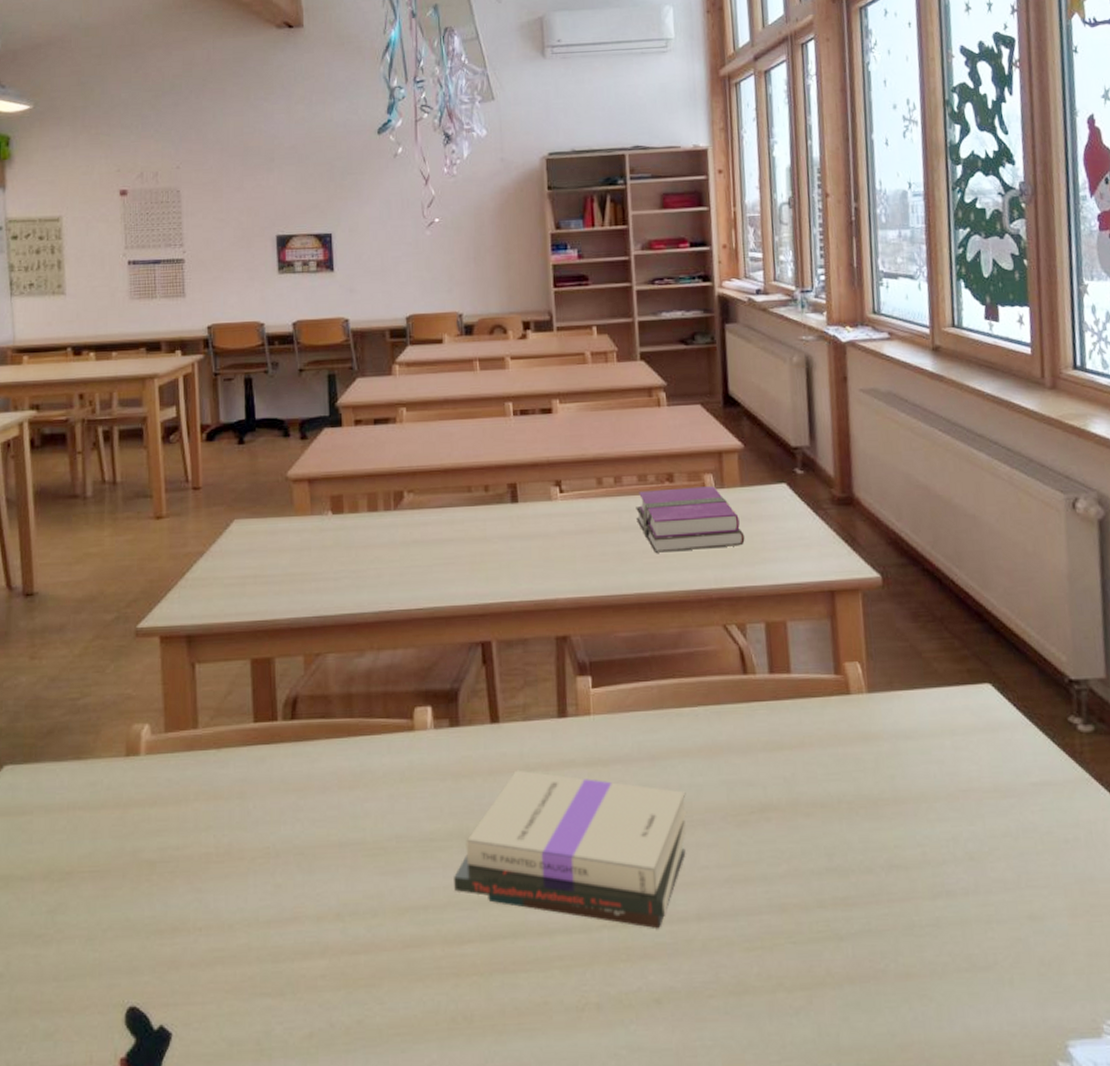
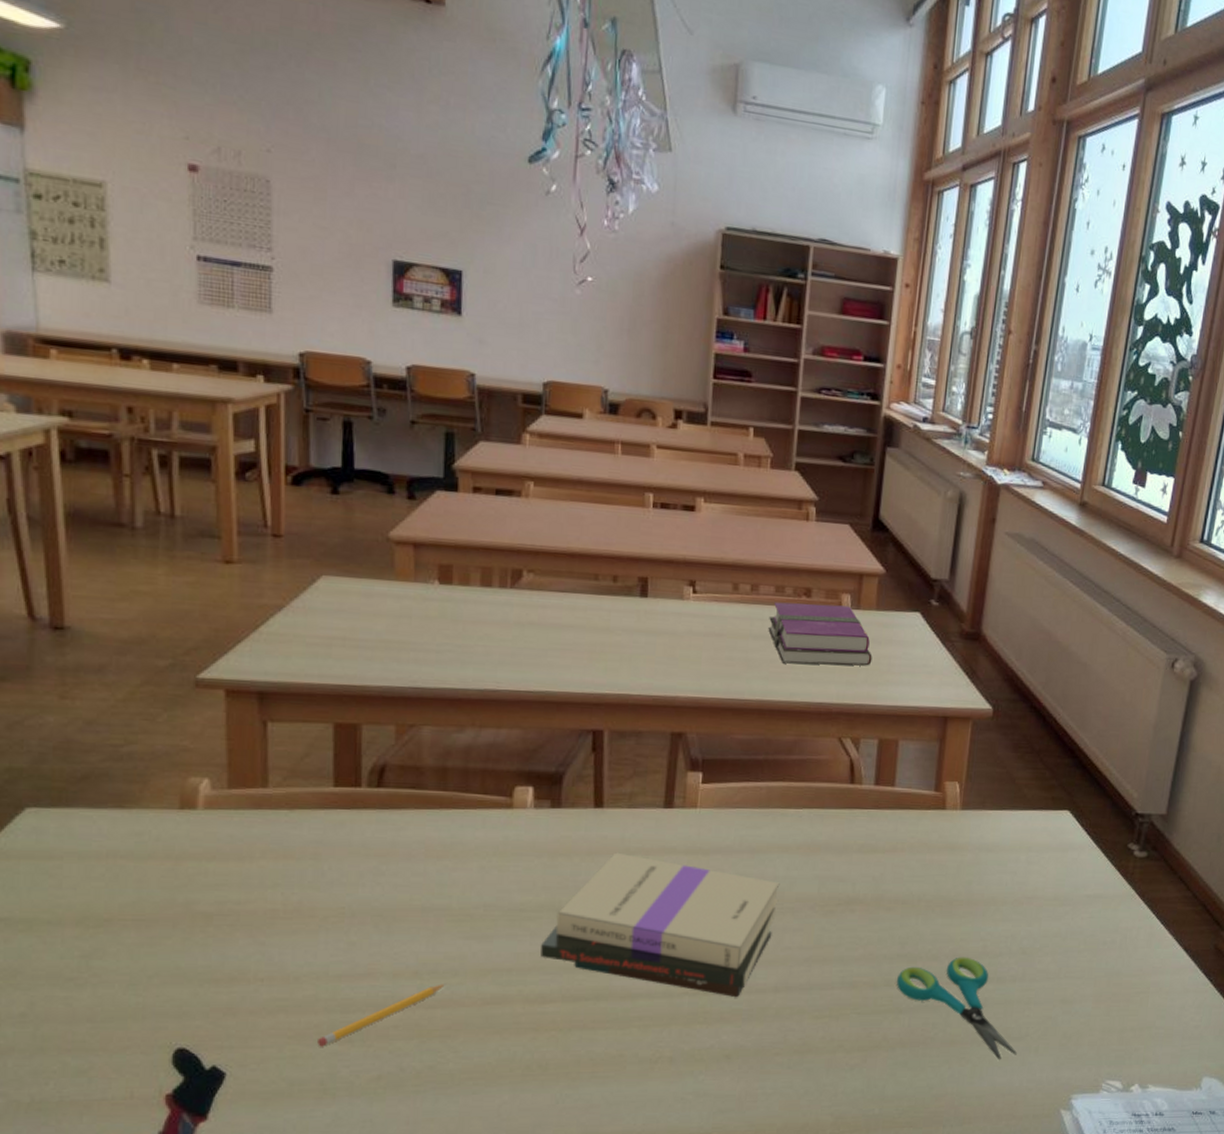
pencil: none [252,926,367,1001] -> present [318,984,446,1047]
scissors: none [830,867,988,997] -> present [897,957,1017,1060]

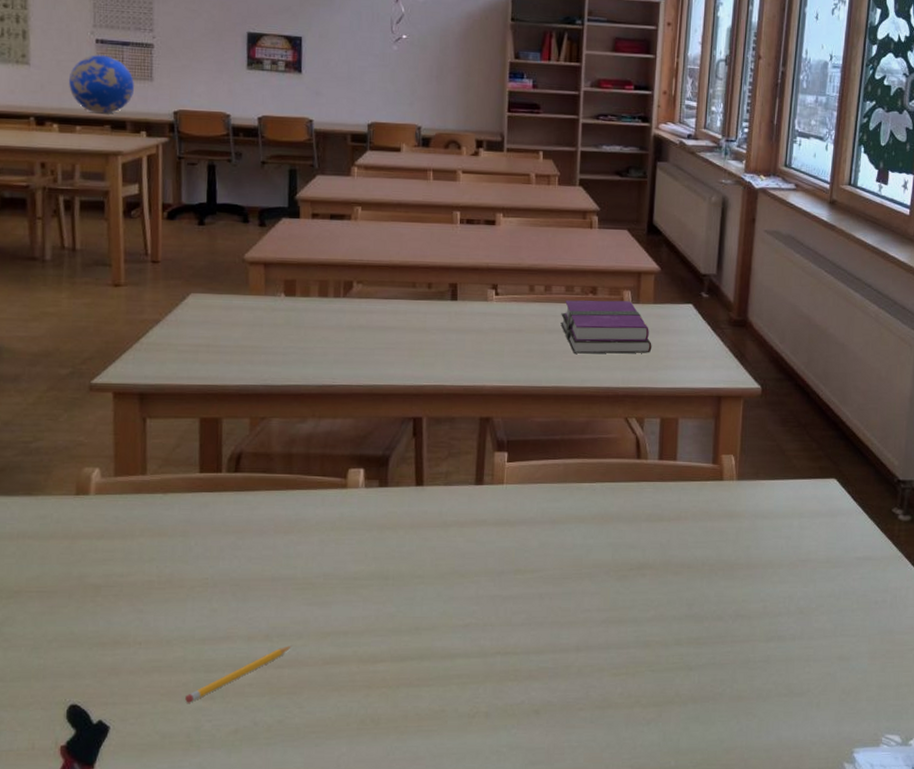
globe: none [161,275,248,351] -> present [68,55,134,114]
books: present [540,852,780,998] -> none [372,525,578,657]
scissors: present [897,957,1017,1060] -> none [686,617,800,715]

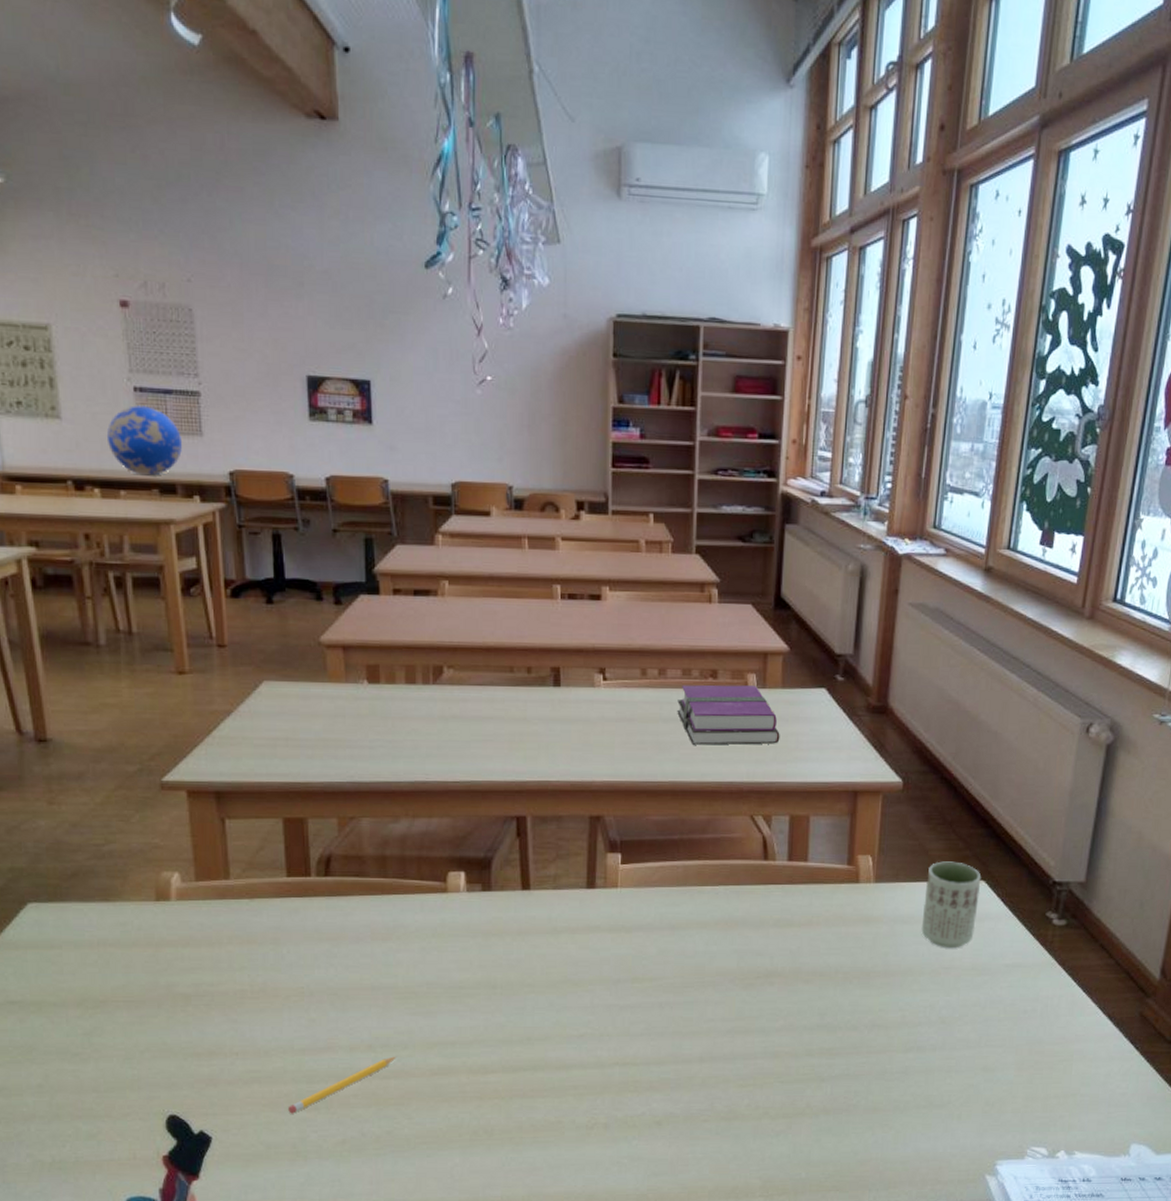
cup: none [780,461,833,542] -> present [921,861,982,949]

